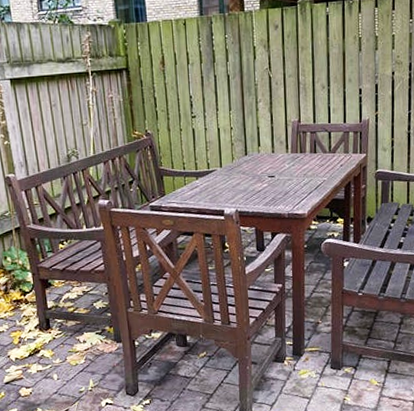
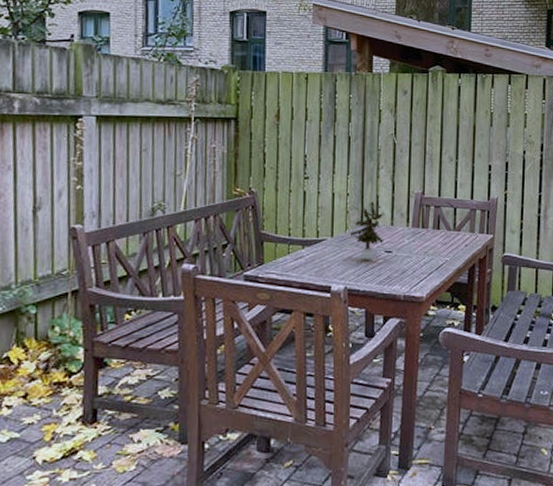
potted plant: none [236,132,267,185] -> present [349,201,385,260]

